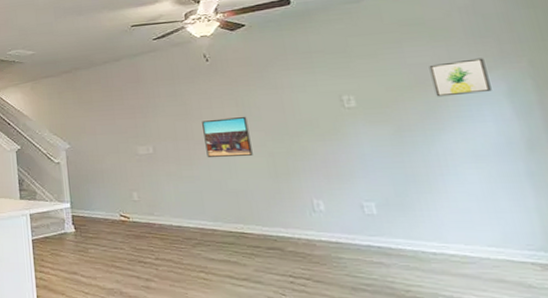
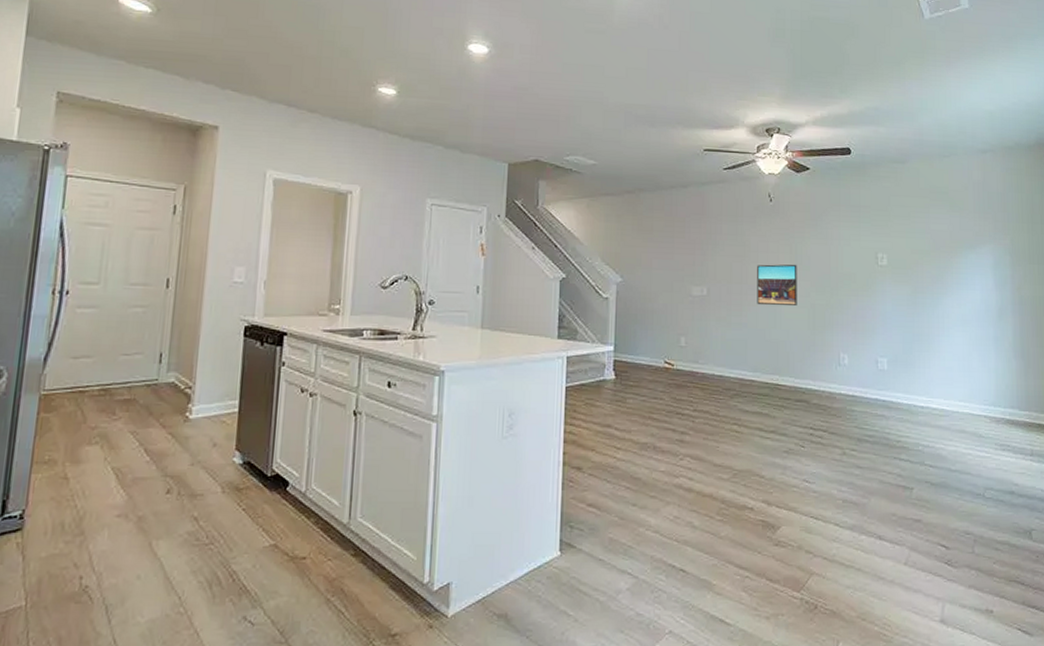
wall art: present [429,58,492,97] -> none [945,231,983,264]

